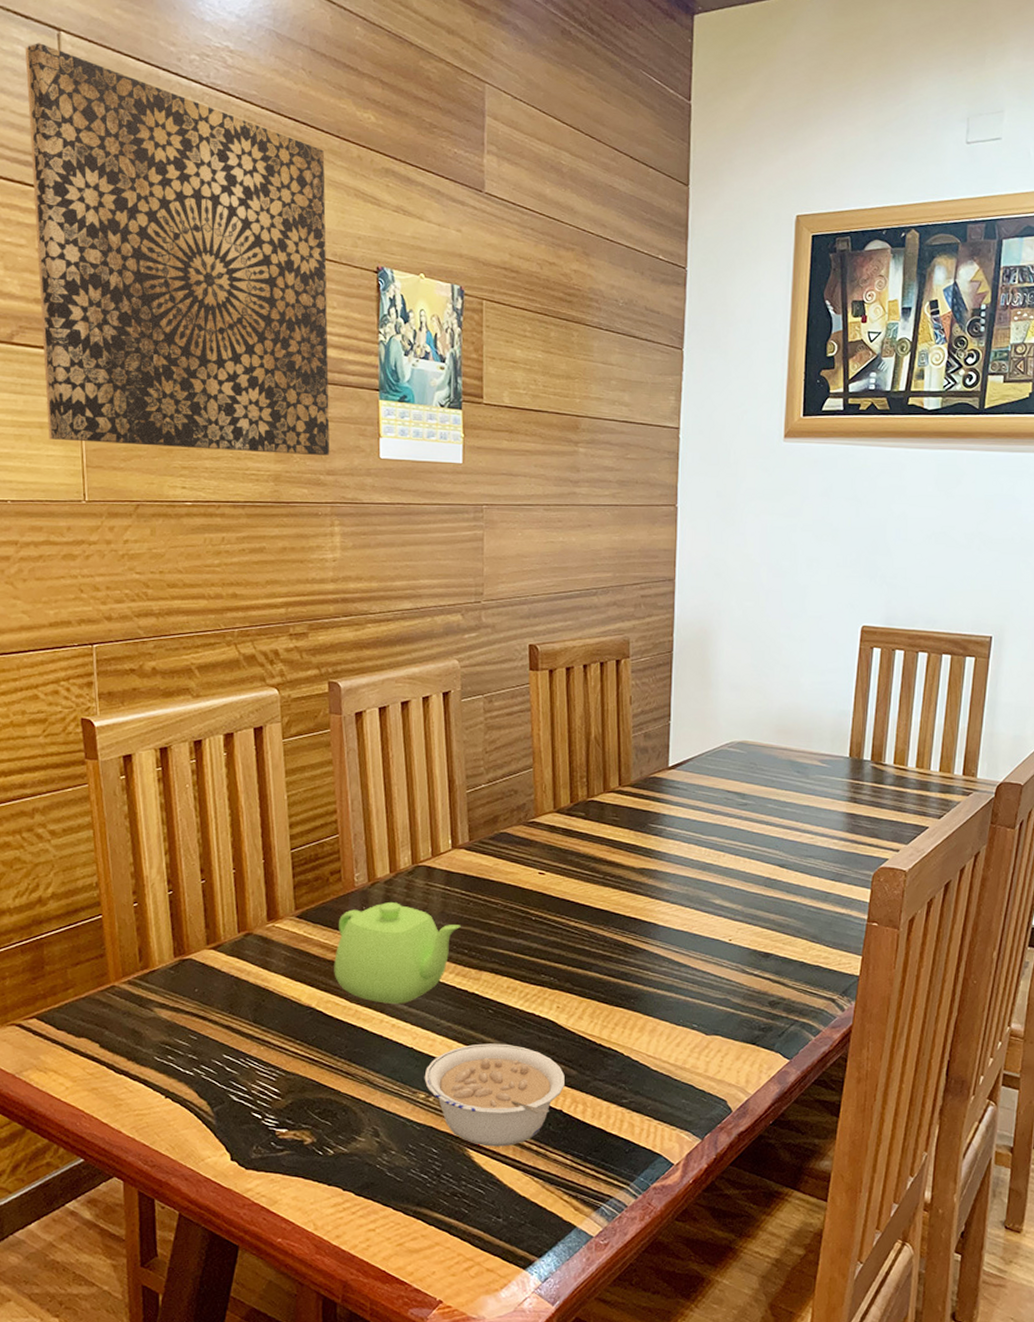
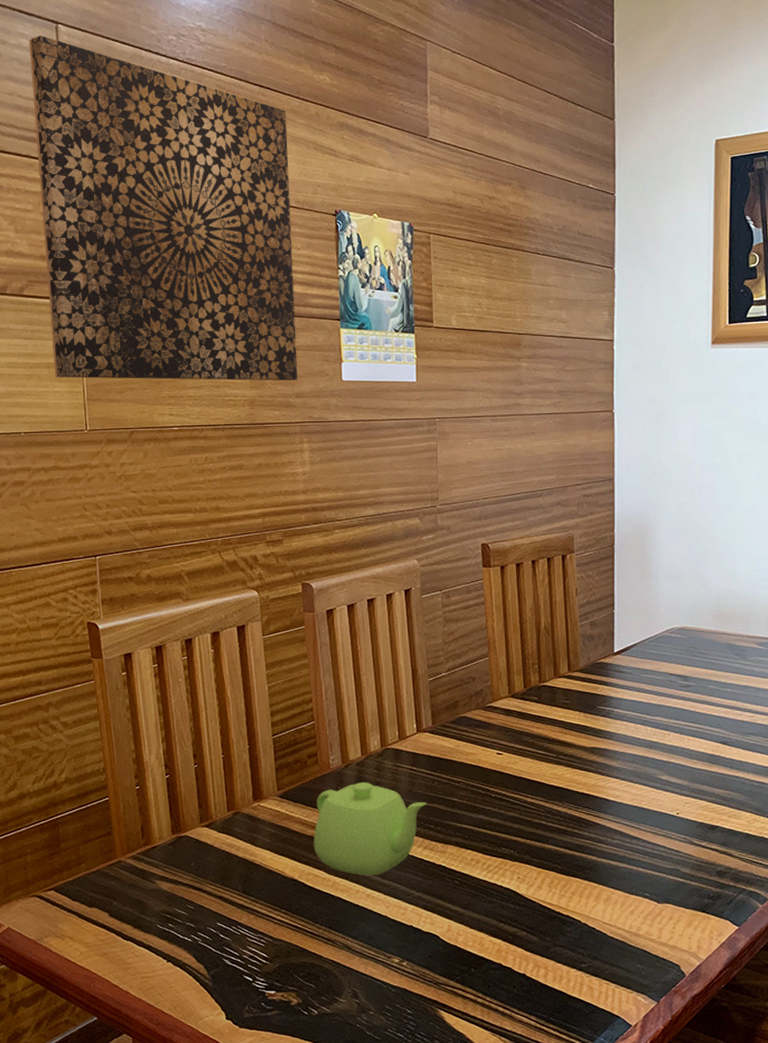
legume: present [424,1043,565,1147] -> none [397,912,527,1008]

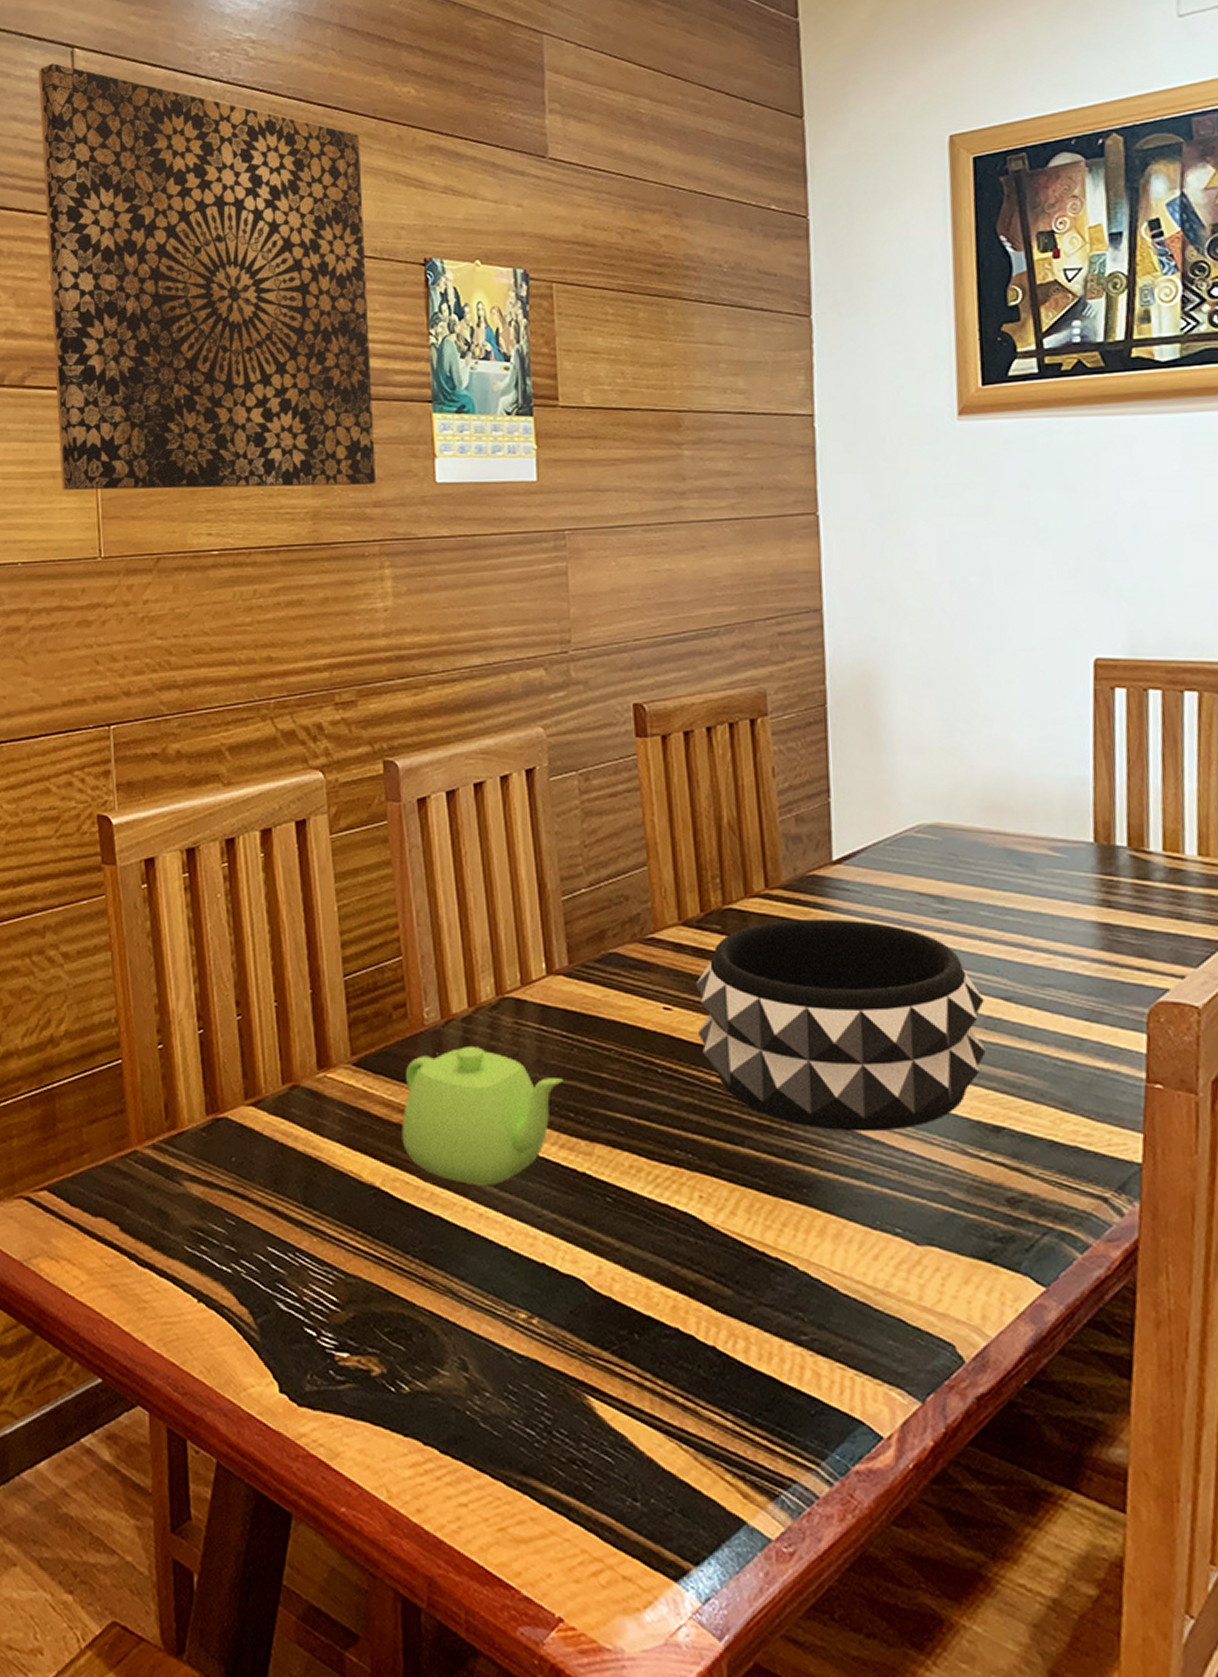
decorative bowl: none [519,691,709,832] -> present [695,918,986,1132]

